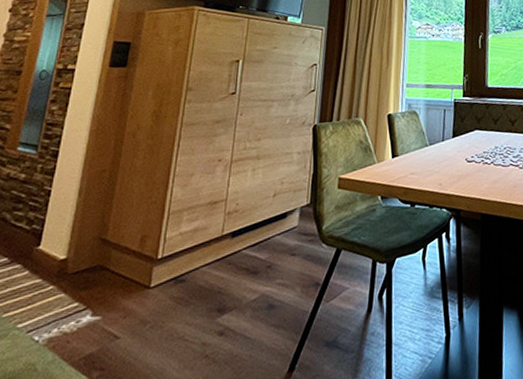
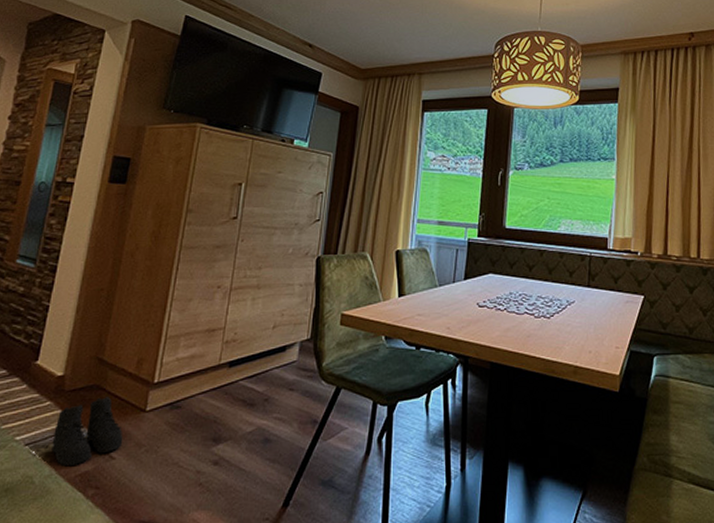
boots: none [55,276,128,351] -> present [51,397,123,467]

